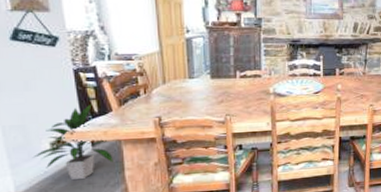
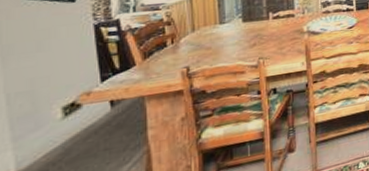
indoor plant: present [32,104,114,179] -> none [40,60,135,147]

